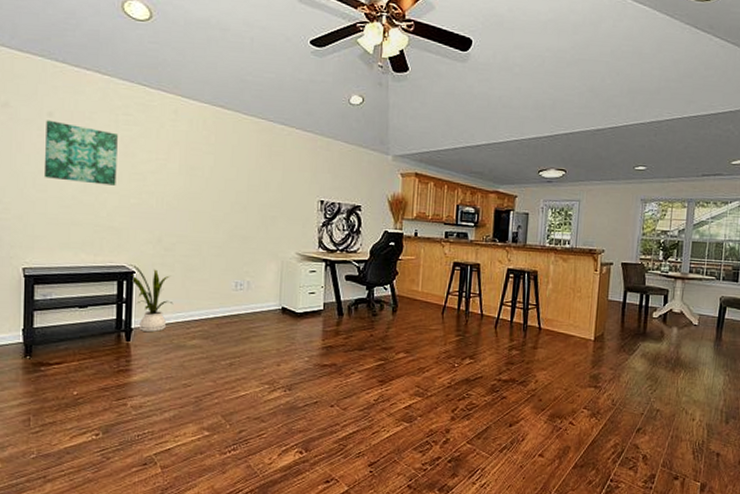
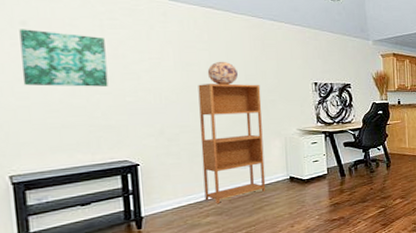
house plant: present [128,265,174,332] -> none [131,158,184,218]
bookcase: none [193,191,262,327] -> present [198,83,266,205]
decorative globe: none [210,167,240,194] -> present [207,61,238,85]

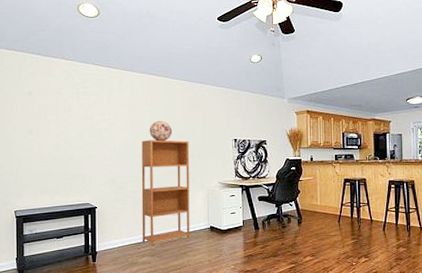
wall art: present [19,29,108,87] -> none [27,98,80,143]

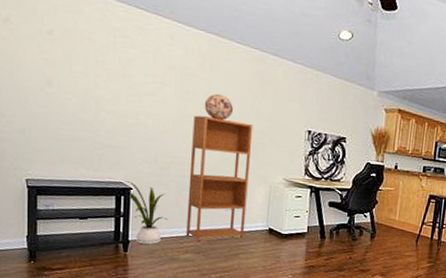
house plant: none [92,202,127,253] -> present [126,181,168,245]

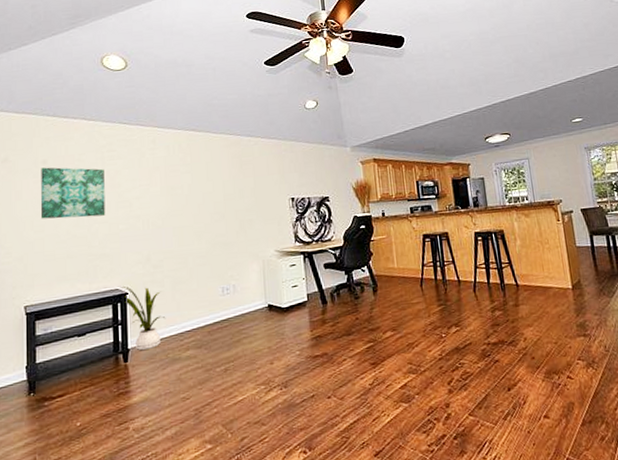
wall art: none [44,38,116,106] -> present [40,167,106,219]
bookcase: present [186,115,253,243] -> none [181,204,245,336]
decorative globe: present [204,93,233,120] -> none [189,182,217,207]

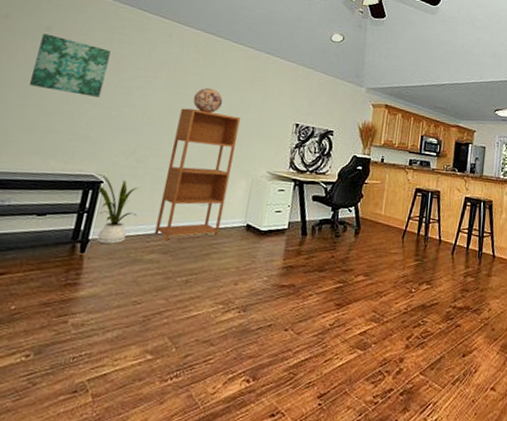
bookcase: none [181,204,245,336] -> present [154,108,241,241]
decorative globe: none [189,182,217,207] -> present [192,87,223,113]

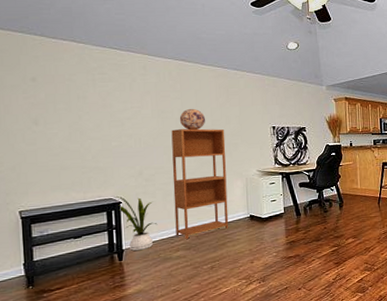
wall art: present [28,33,111,98] -> none [30,84,98,134]

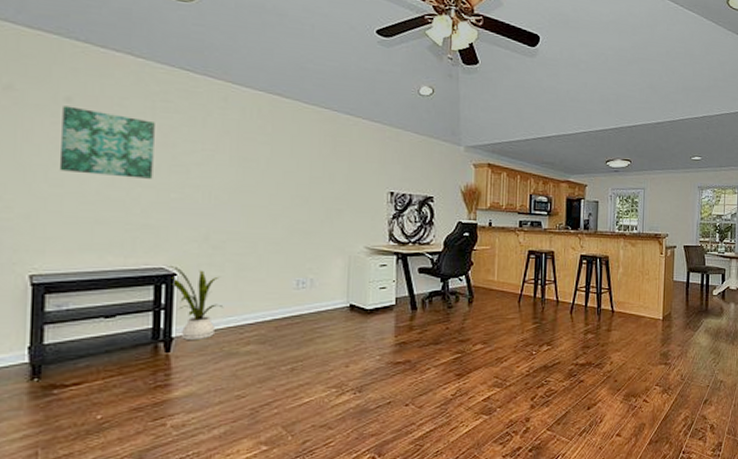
wall art: none [30,84,98,134] -> present [59,106,155,179]
bookcase: present [171,128,229,240] -> none [247,184,327,331]
decorative globe: present [179,108,205,130] -> none [266,158,301,187]

